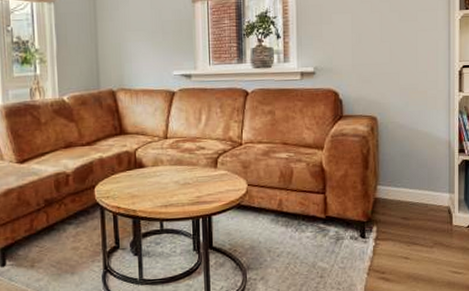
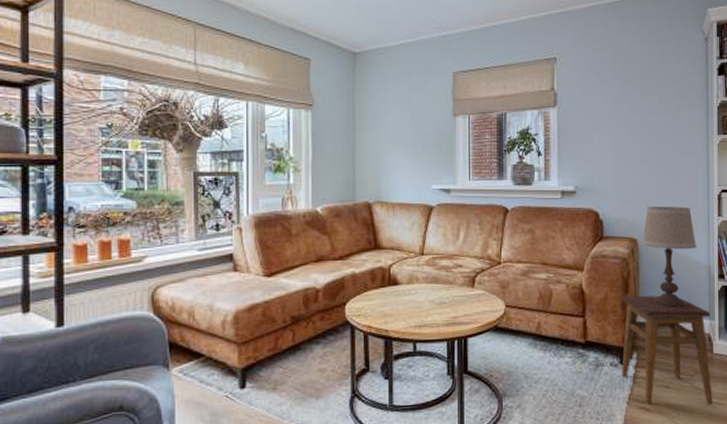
stool: none [361,171,453,275] -> present [621,295,714,406]
table lamp: none [381,83,437,183] -> present [641,206,696,309]

